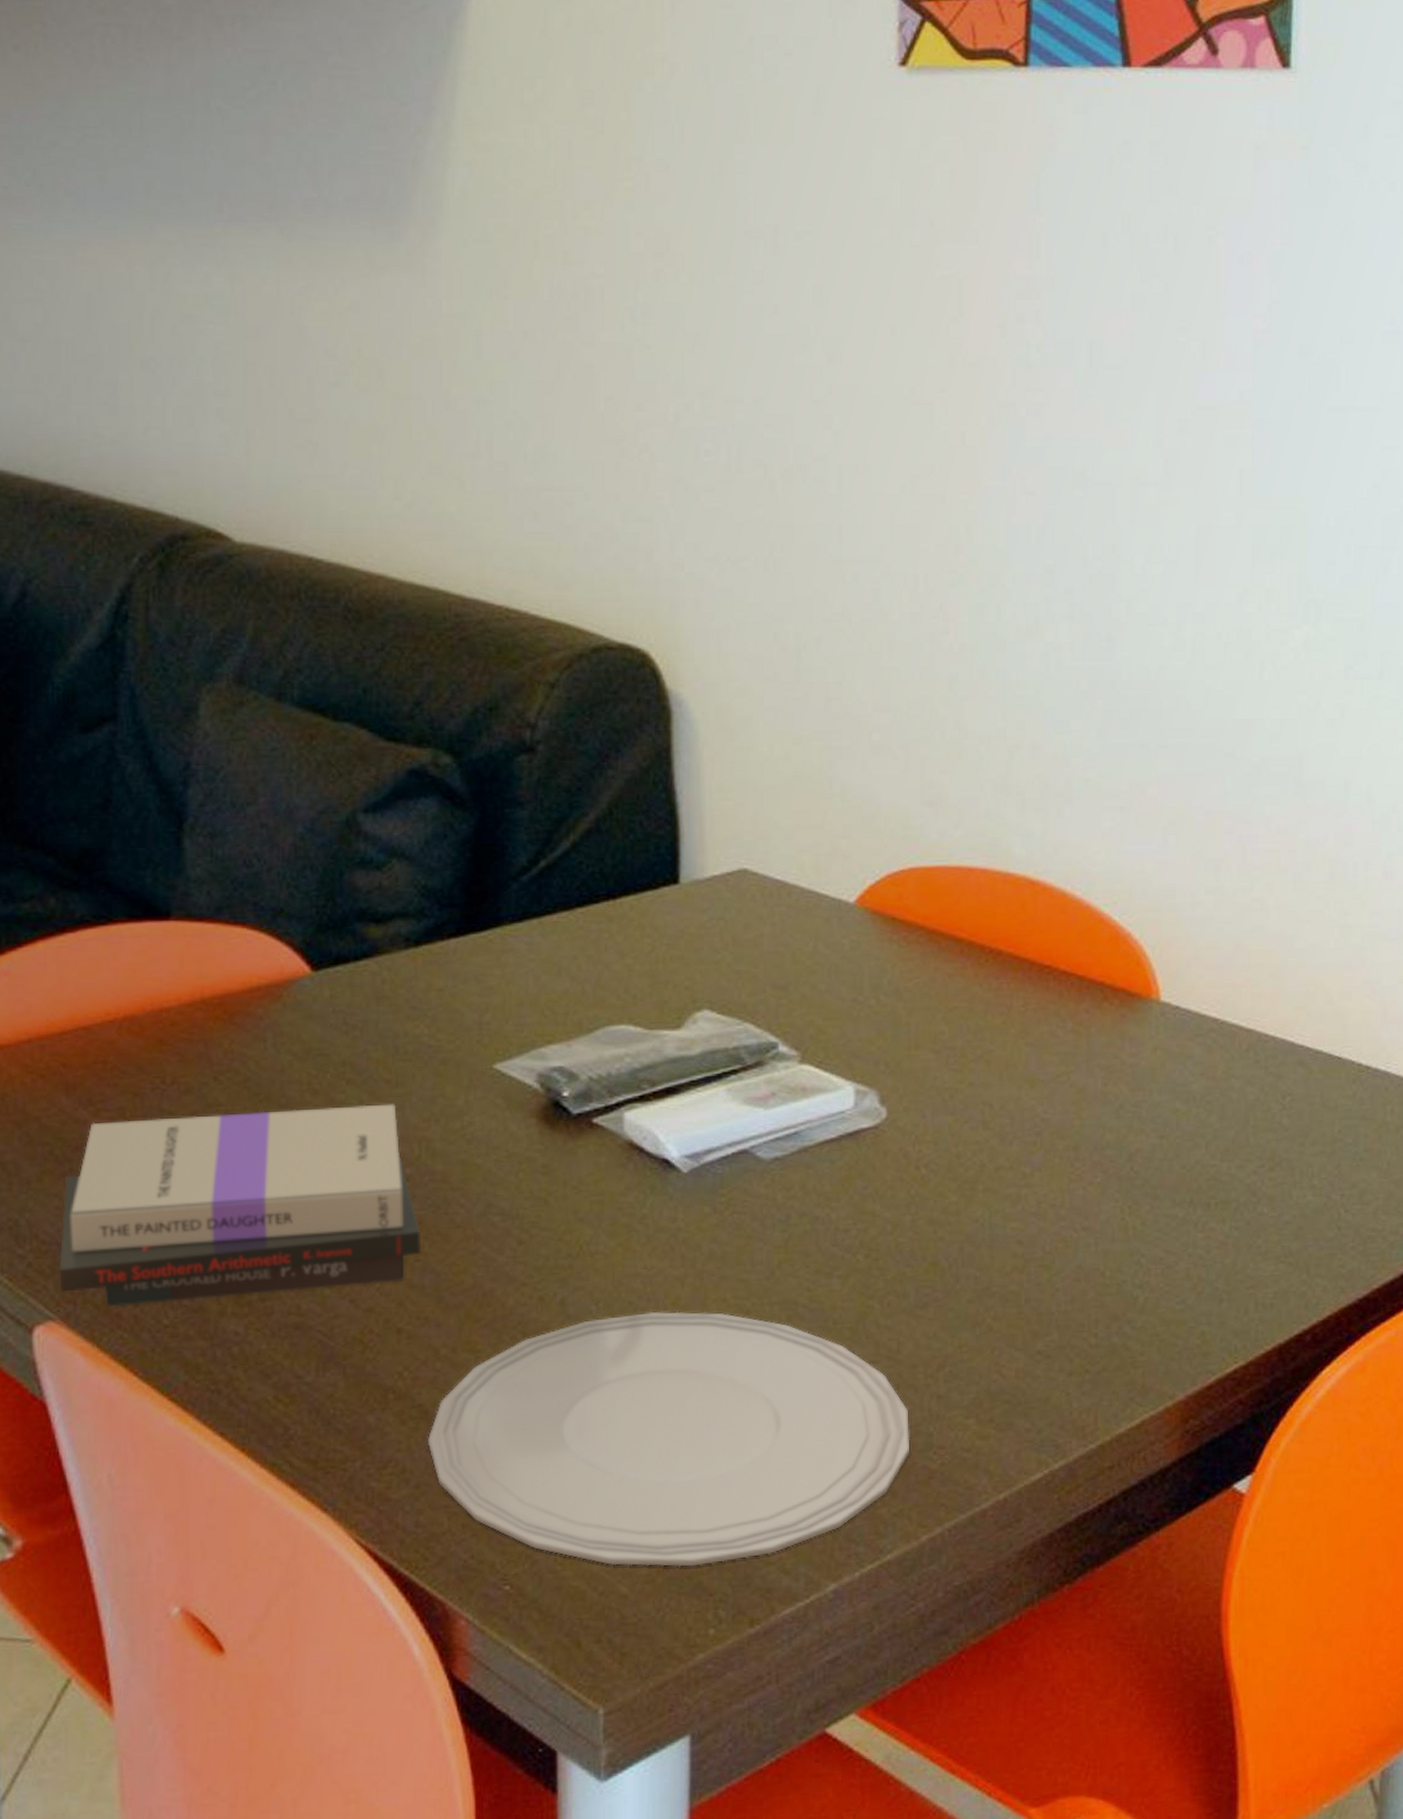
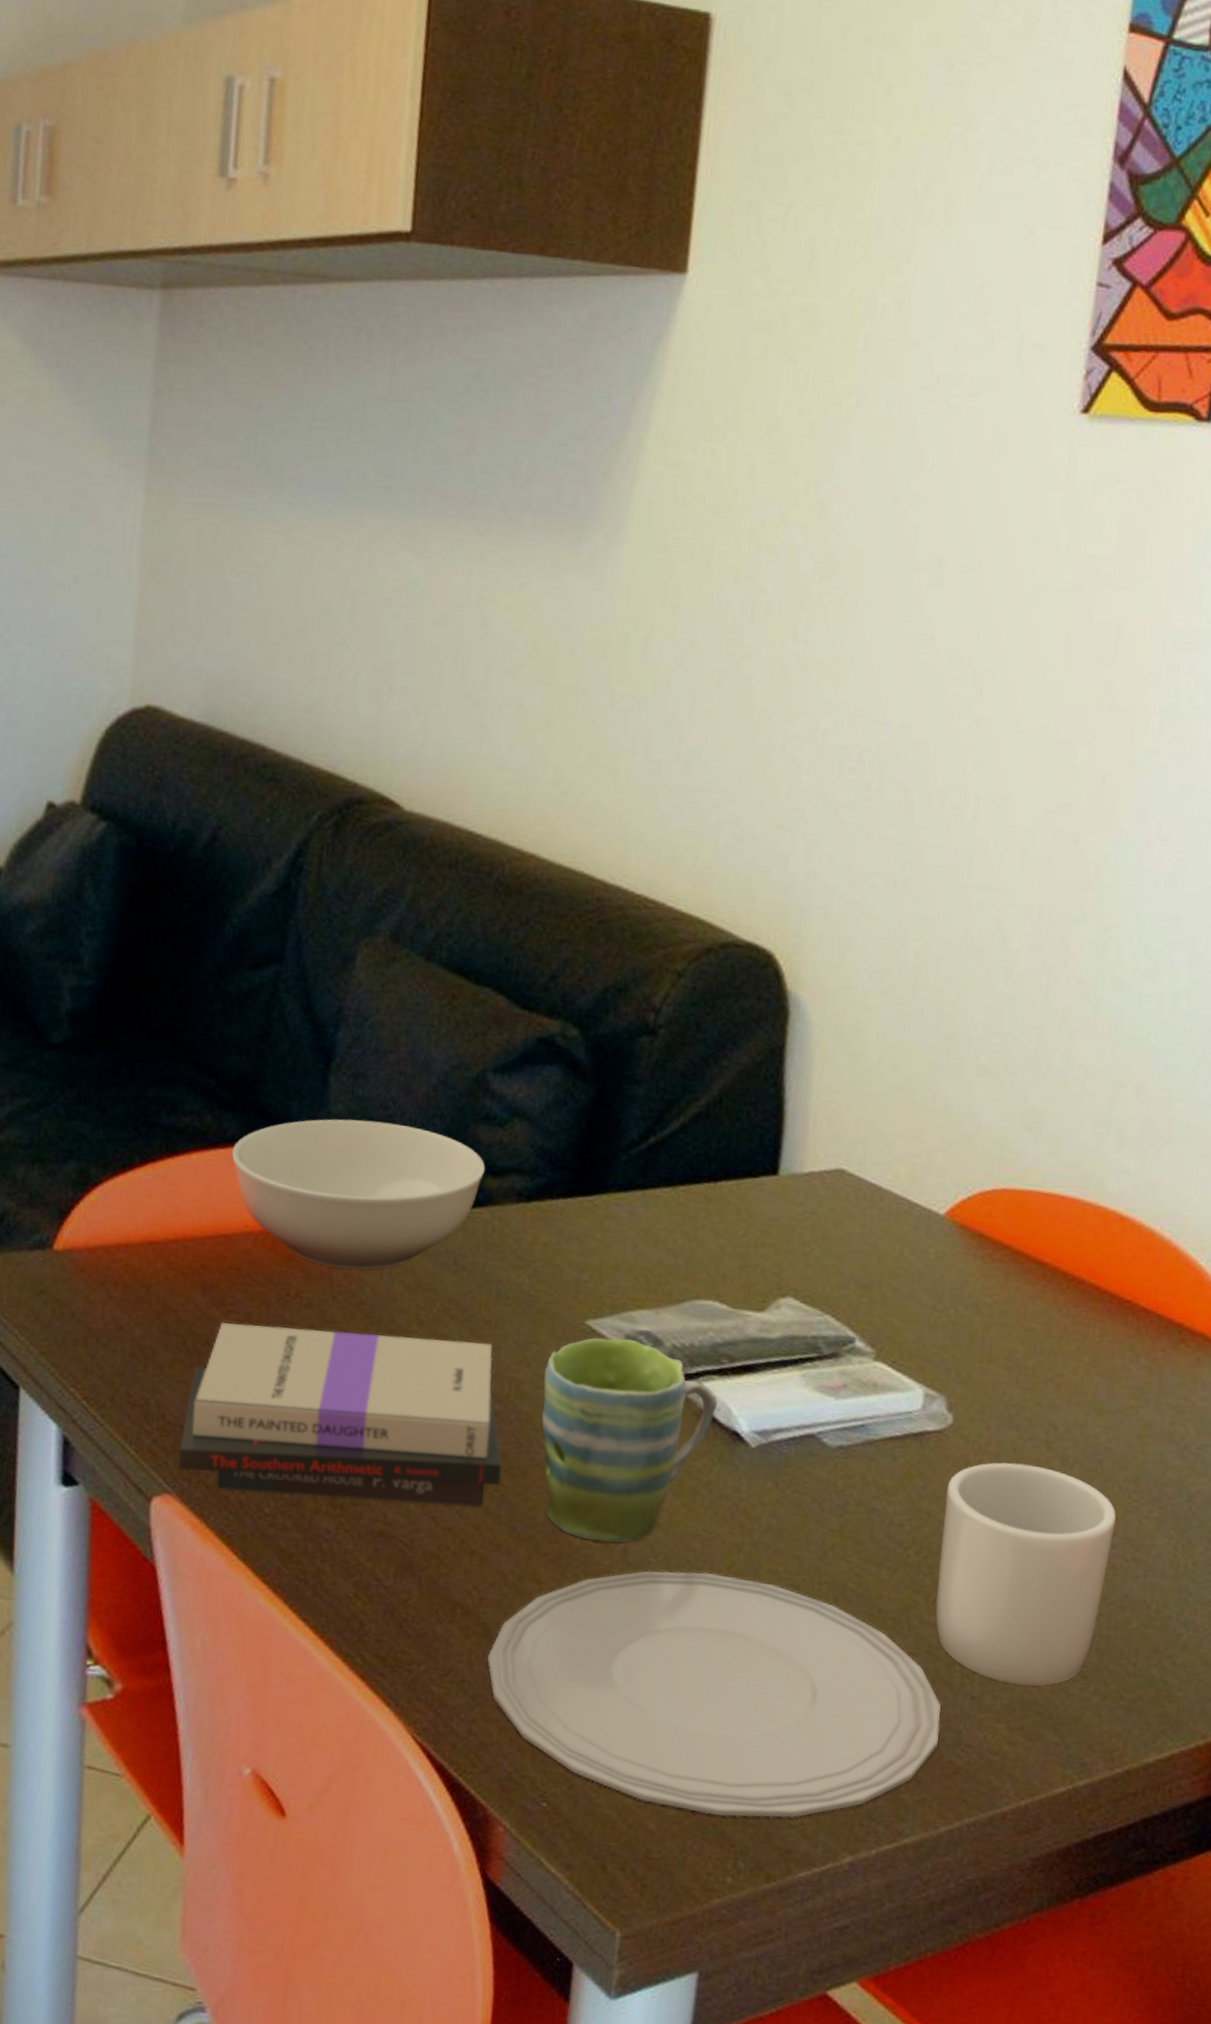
bowl: none [82,881,367,1045] -> present [231,1119,486,1270]
mug: none [454,1078,643,1297] -> present [541,1337,718,1543]
mug: none [888,1147,1061,1376] -> present [935,1462,1116,1687]

